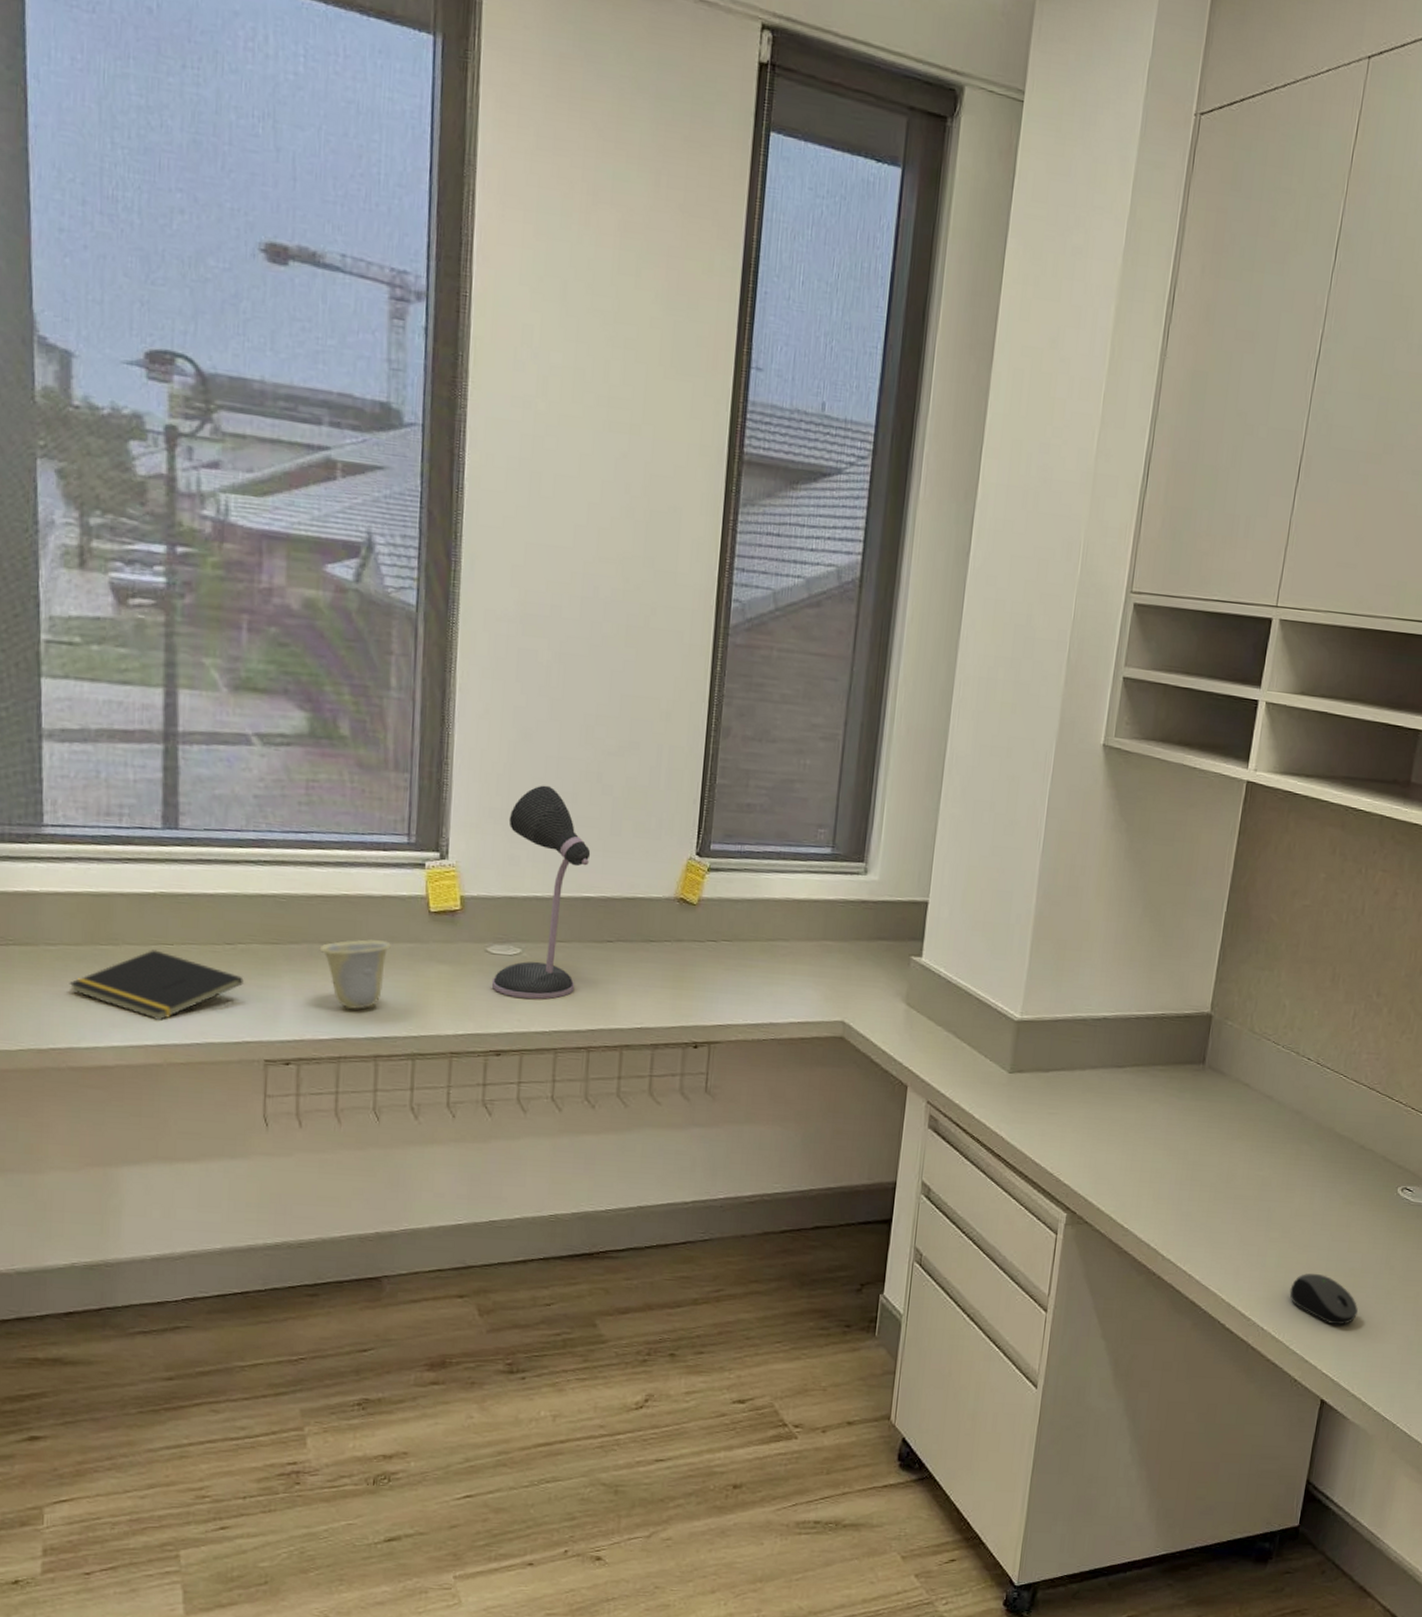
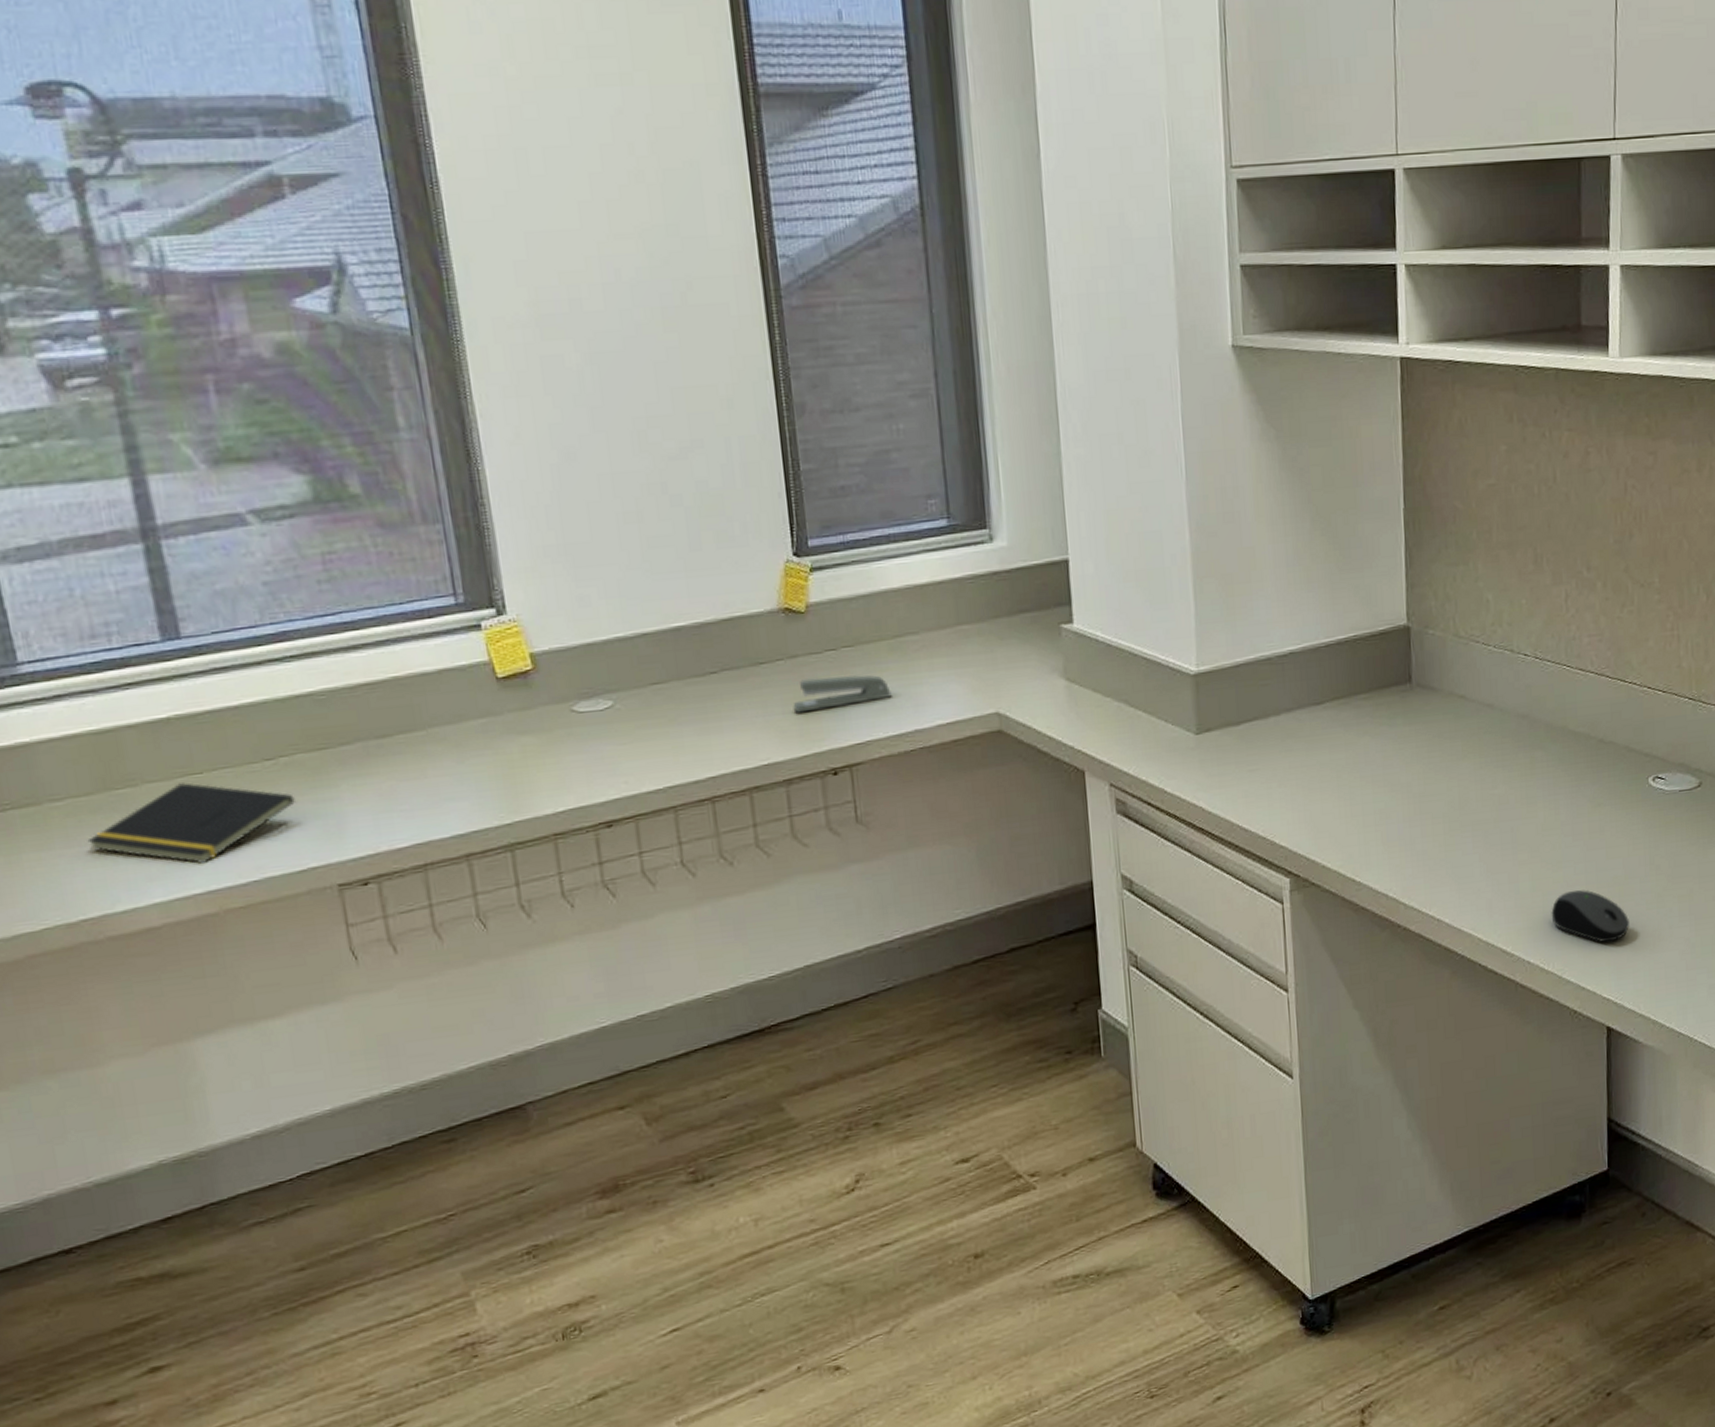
cup: present [319,939,391,1009] -> none [376,721,460,807]
desk lamp: present [491,785,591,999] -> none [568,508,684,758]
stapler: none [671,961,756,991] -> present [793,675,892,713]

